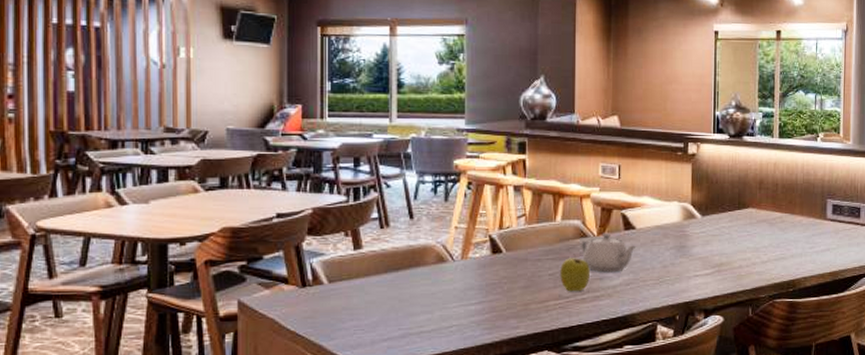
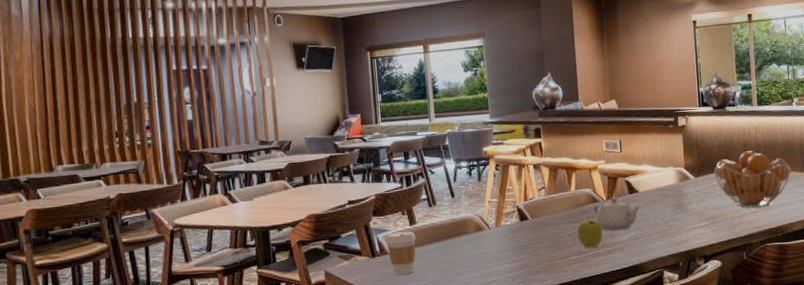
coffee cup: none [322,257,361,312] -> present [386,231,416,275]
fruit basket: none [722,190,810,257] -> present [713,151,792,208]

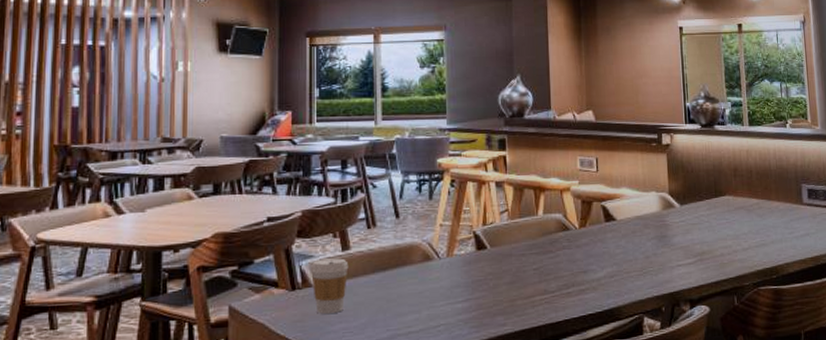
apple: present [577,216,603,248] -> none [544,247,574,286]
teapot: present [593,197,640,231] -> none [563,225,618,266]
fruit basket: present [713,151,792,208] -> none [700,177,787,244]

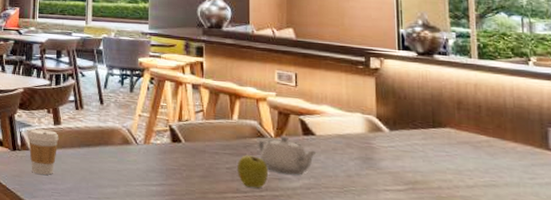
apple: none [544,247,574,286] -> present [238,152,268,189]
teapot: none [563,225,618,266] -> present [258,135,317,175]

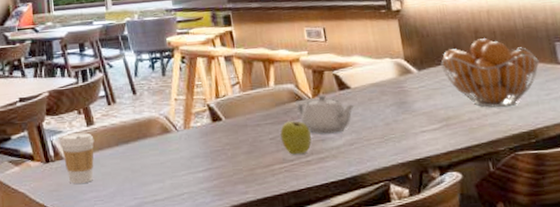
fruit basket: none [414,110,527,183] -> present [440,38,540,108]

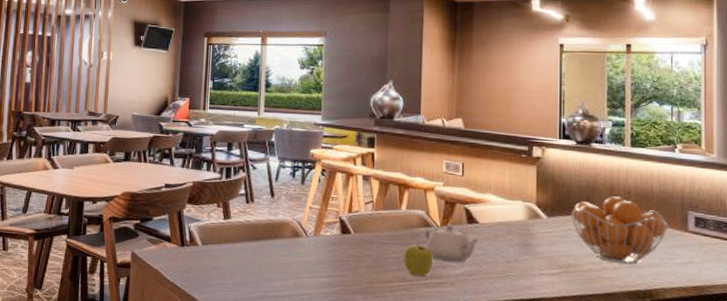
coffee cup: present [61,132,94,184] -> none [197,223,229,271]

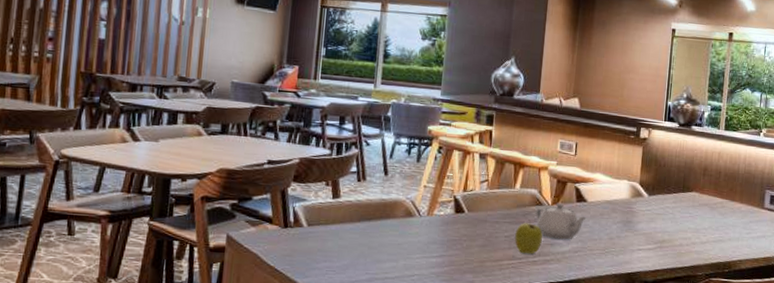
fruit basket: present [570,196,669,264] -> none [668,176,749,239]

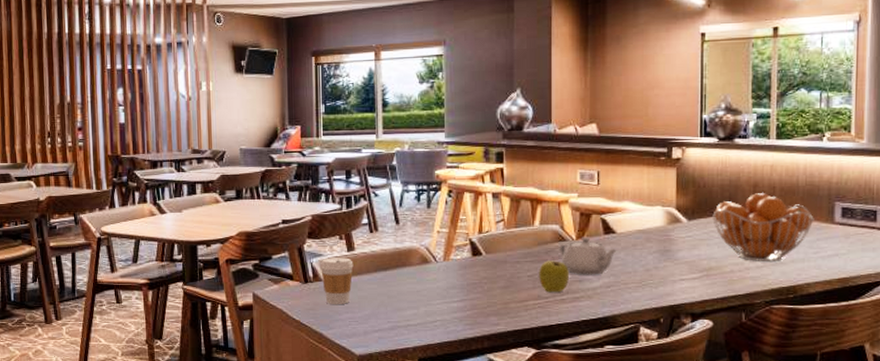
coffee cup: none [303,203,338,253] -> present [321,257,354,305]
fruit basket: none [668,176,749,239] -> present [711,193,814,261]

